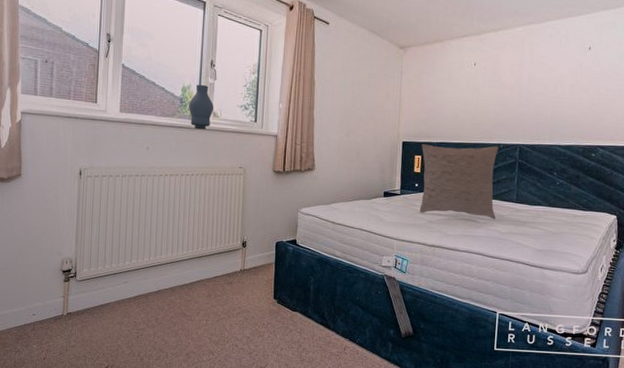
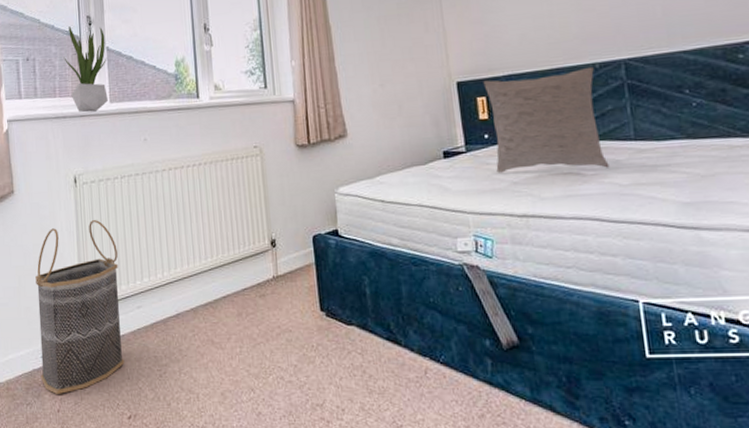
basket: none [30,207,112,346] -> present [35,219,125,395]
potted plant: none [81,40,122,118] -> present [63,26,108,113]
vase: present [189,84,214,130] -> none [185,54,215,109]

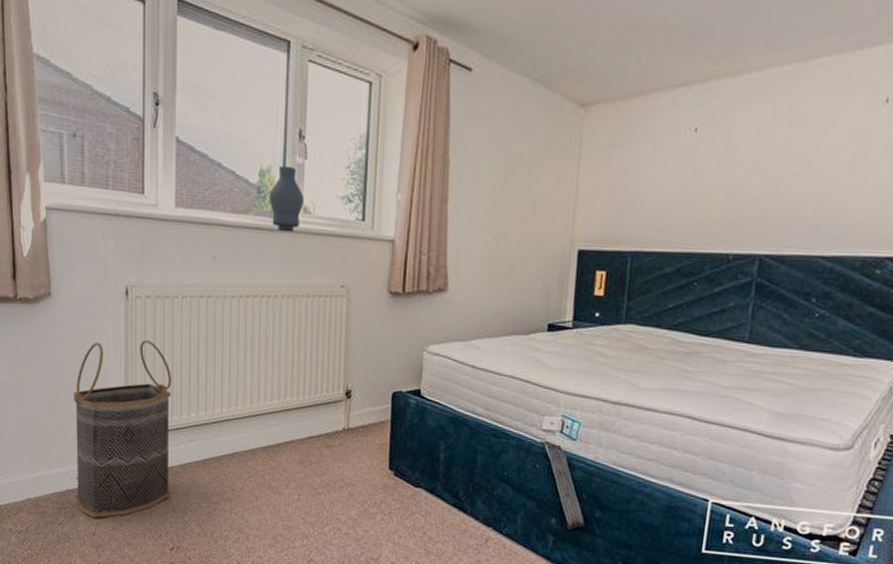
potted plant: present [63,26,108,113] -> none [121,102,176,215]
vase: none [185,54,215,109] -> present [269,165,305,232]
pillow: present [483,66,610,173] -> none [599,253,727,367]

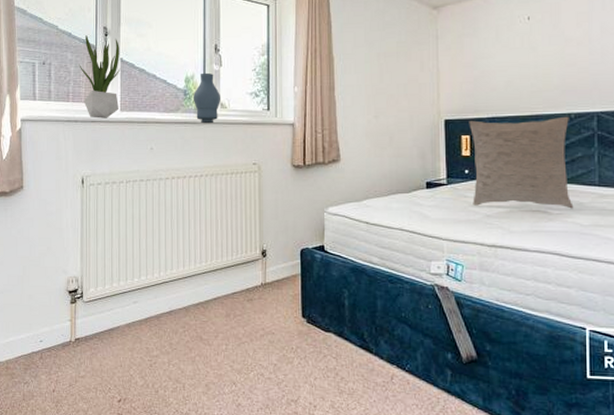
basket: present [74,339,171,519] -> none [38,218,118,377]
potted plant: none [121,102,176,215] -> present [79,35,121,119]
pillow: none [599,253,727,367] -> present [469,116,574,209]

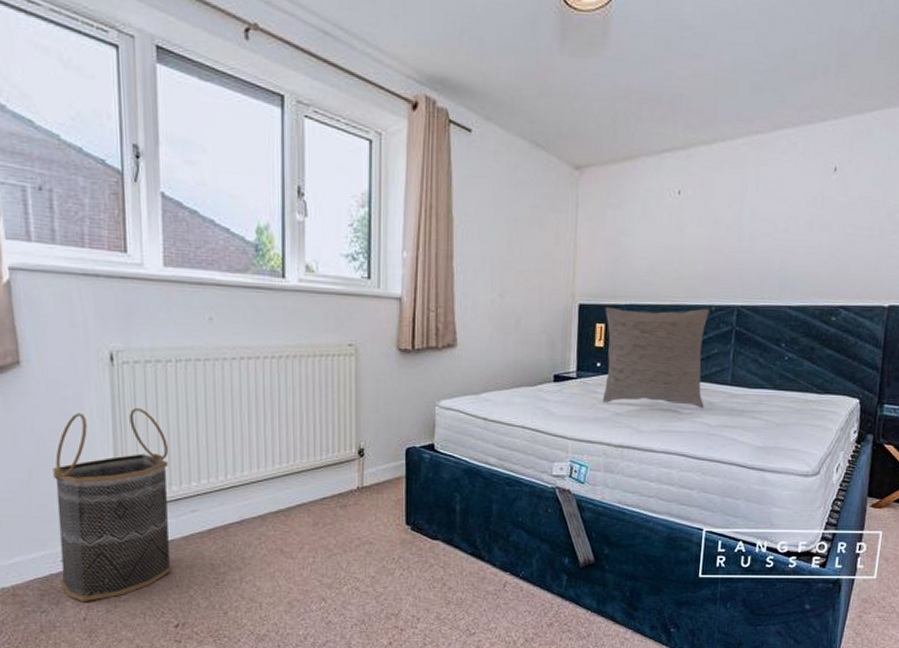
basket: none [38,218,118,377] -> present [53,407,173,603]
potted plant: present [79,35,121,119] -> none [96,154,162,275]
vase: present [194,72,221,124] -> none [269,223,307,291]

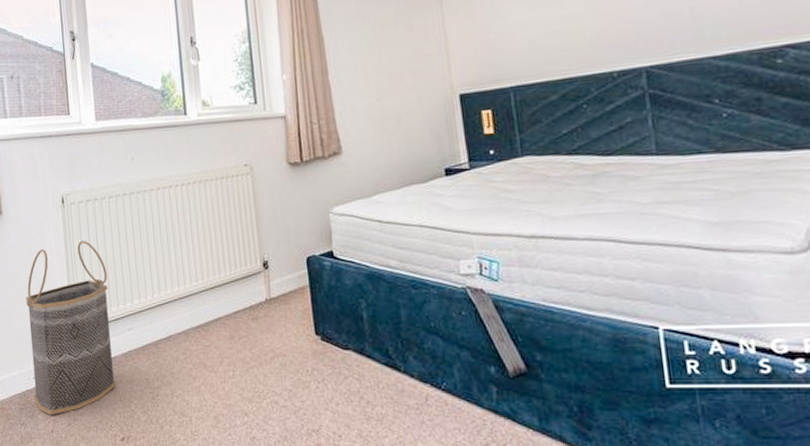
pillow: present [602,307,710,409] -> none [488,75,628,191]

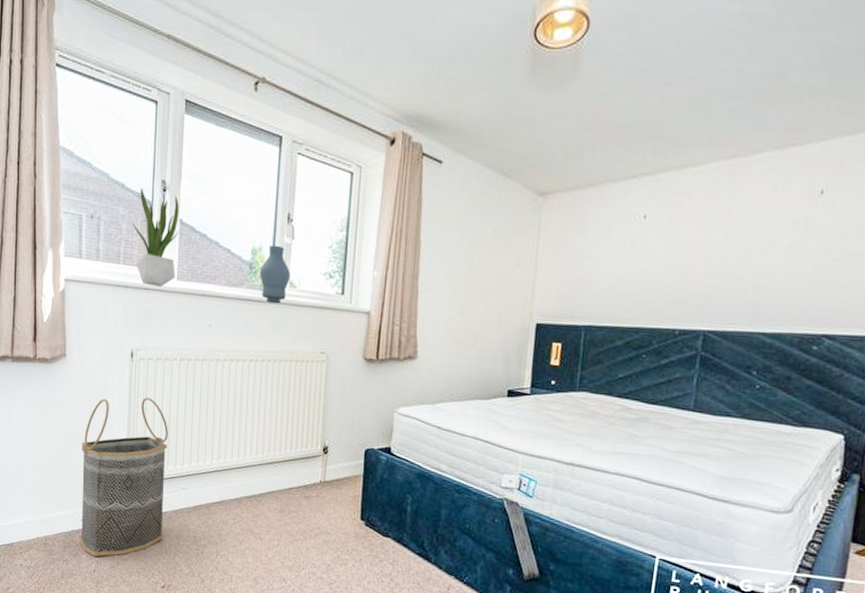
potted plant: none [48,42,94,132] -> present [132,188,179,287]
vase: none [172,69,203,126] -> present [260,245,291,304]

